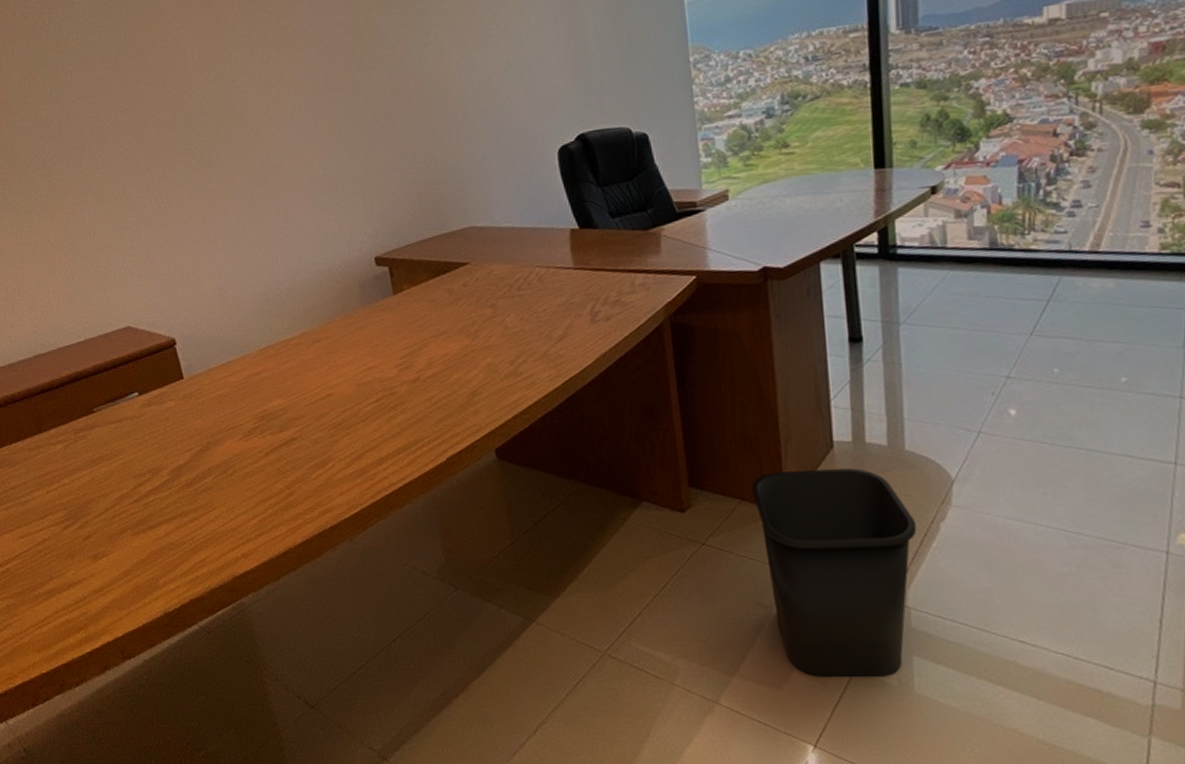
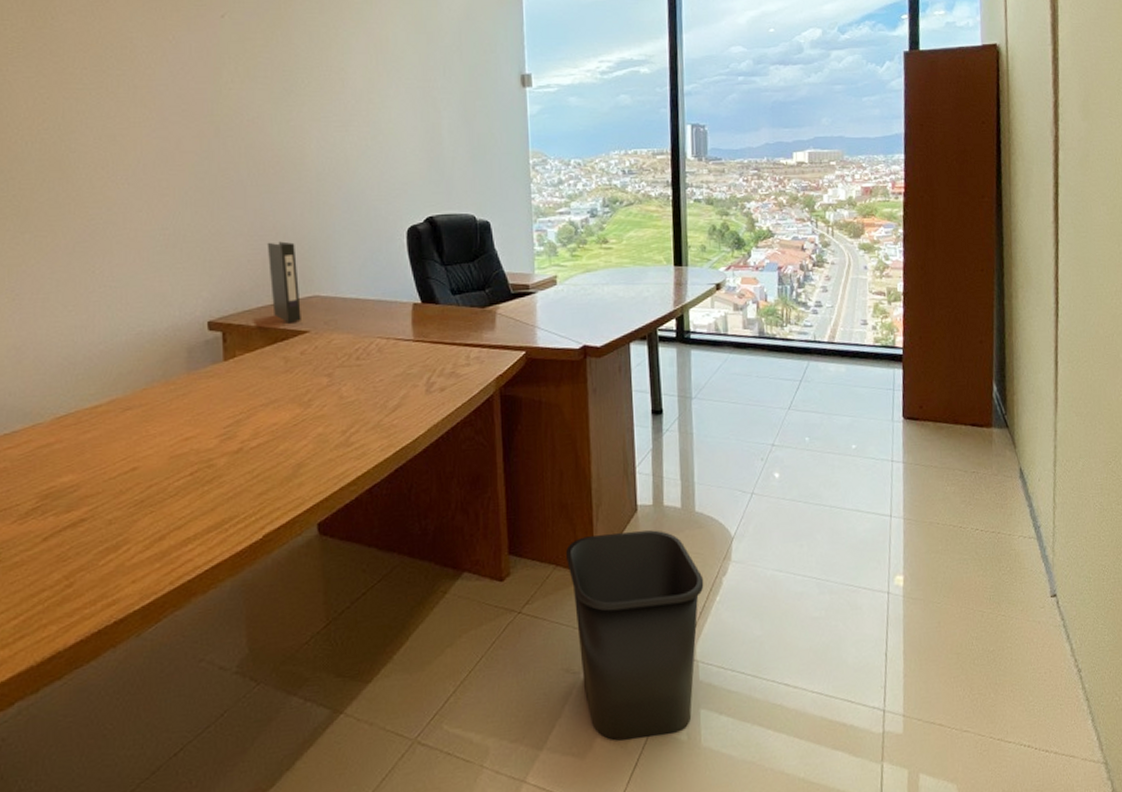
binder: none [419,172,460,256] -> present [267,241,301,323]

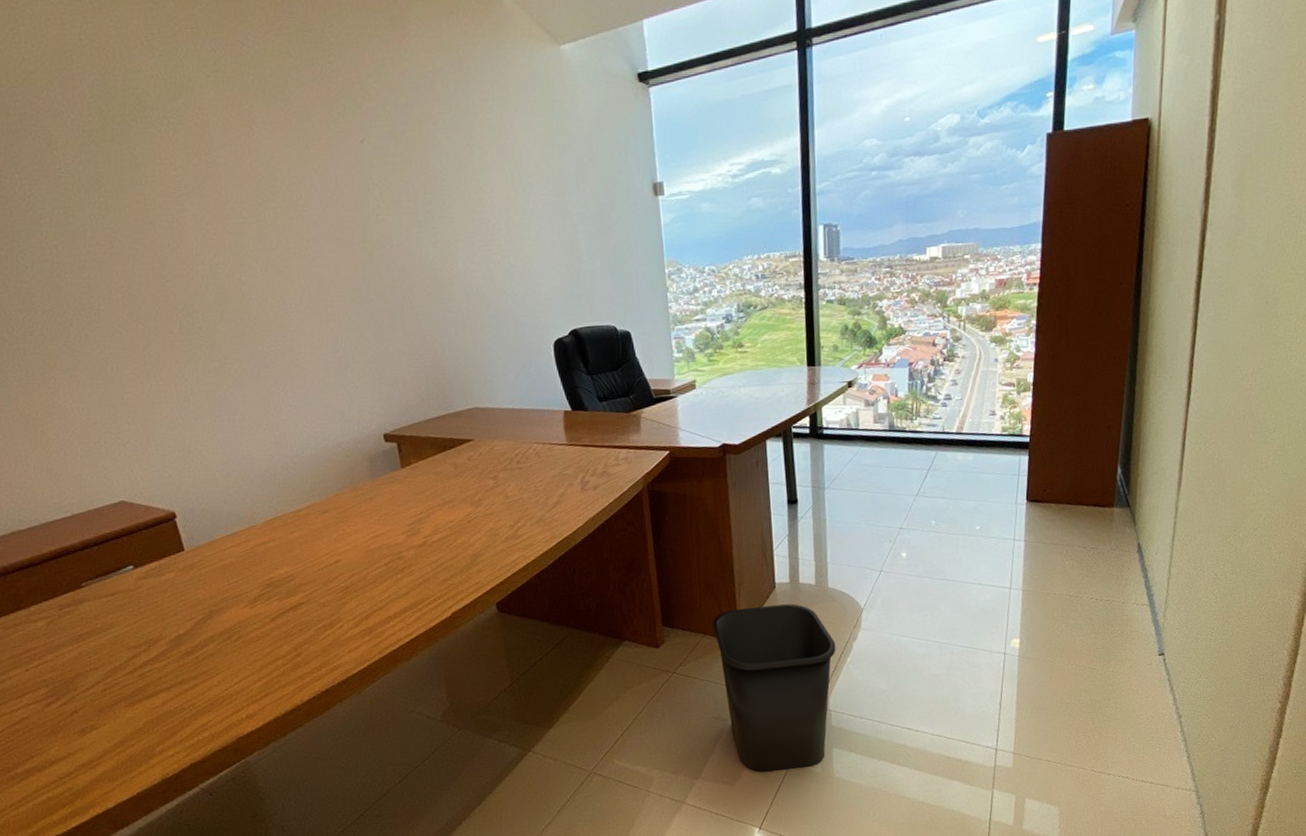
binder: present [267,241,301,323] -> none [427,358,465,433]

